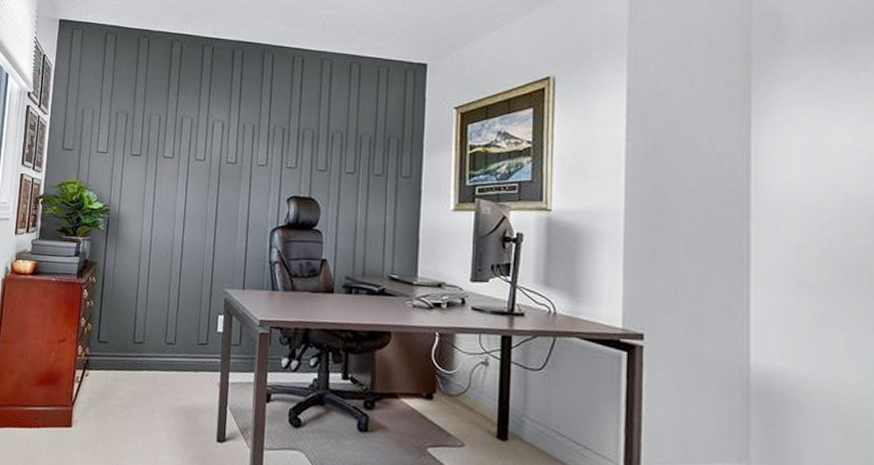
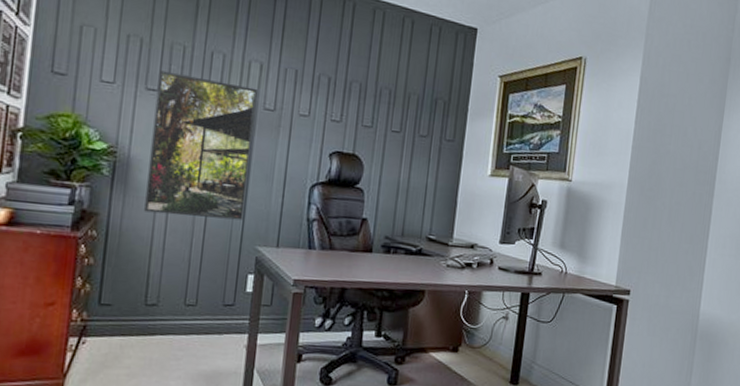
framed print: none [131,138,220,265] -> present [144,70,257,221]

